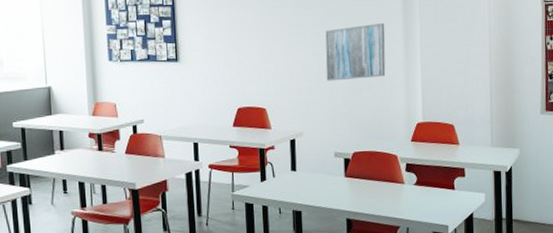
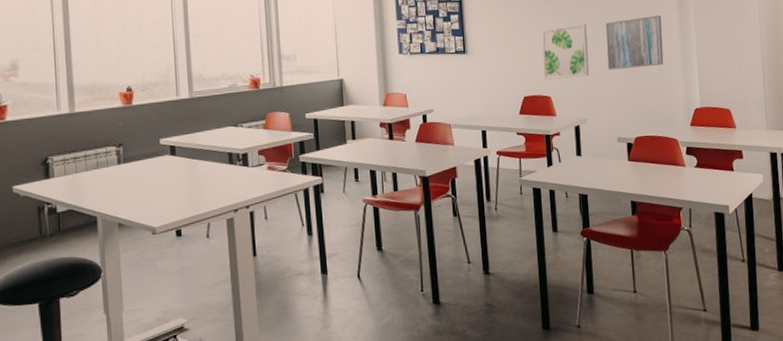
wall art: none [257,31,307,91] -> present [541,23,590,80]

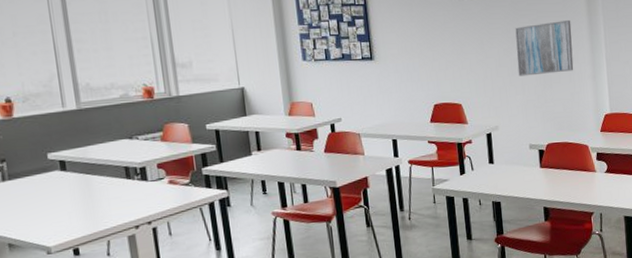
wall art: present [541,23,590,80] -> none [450,28,500,87]

